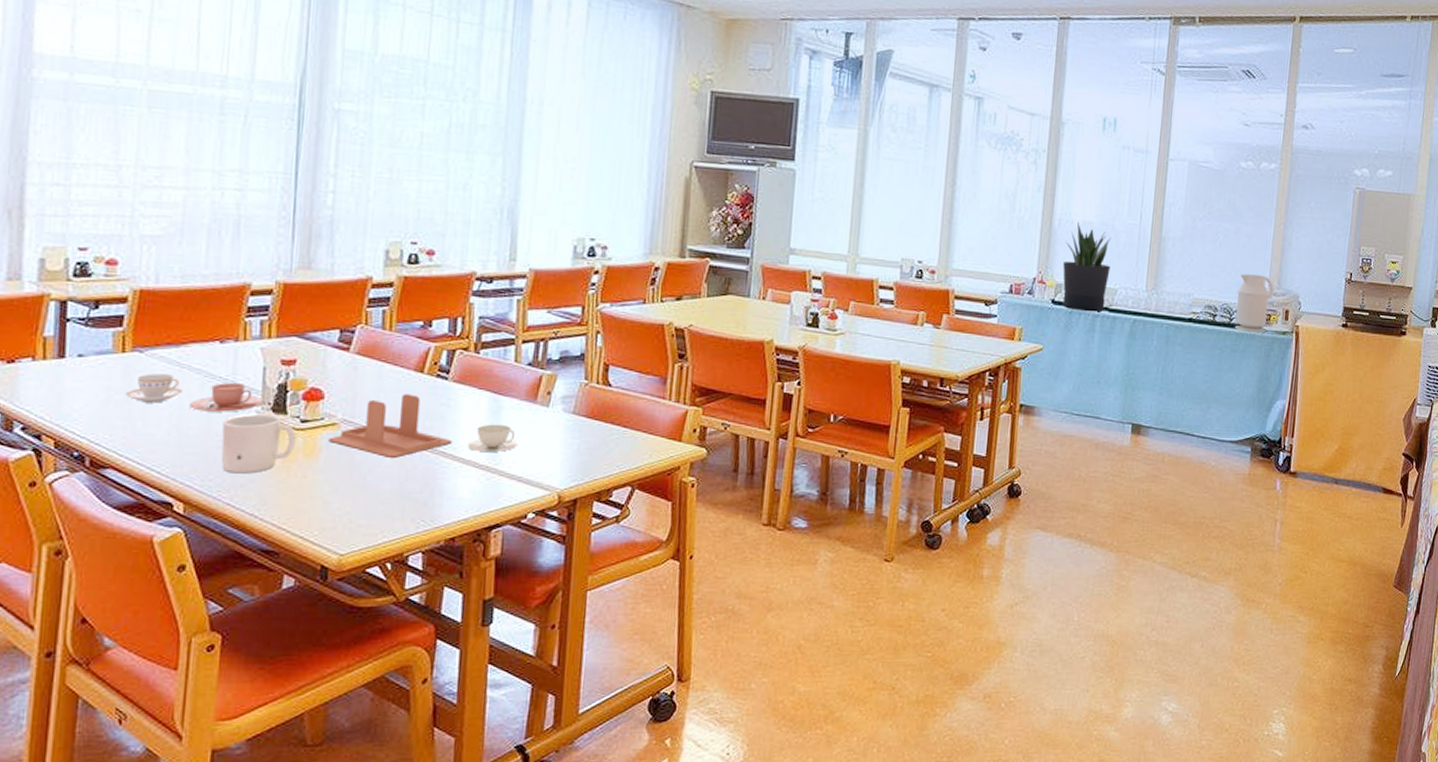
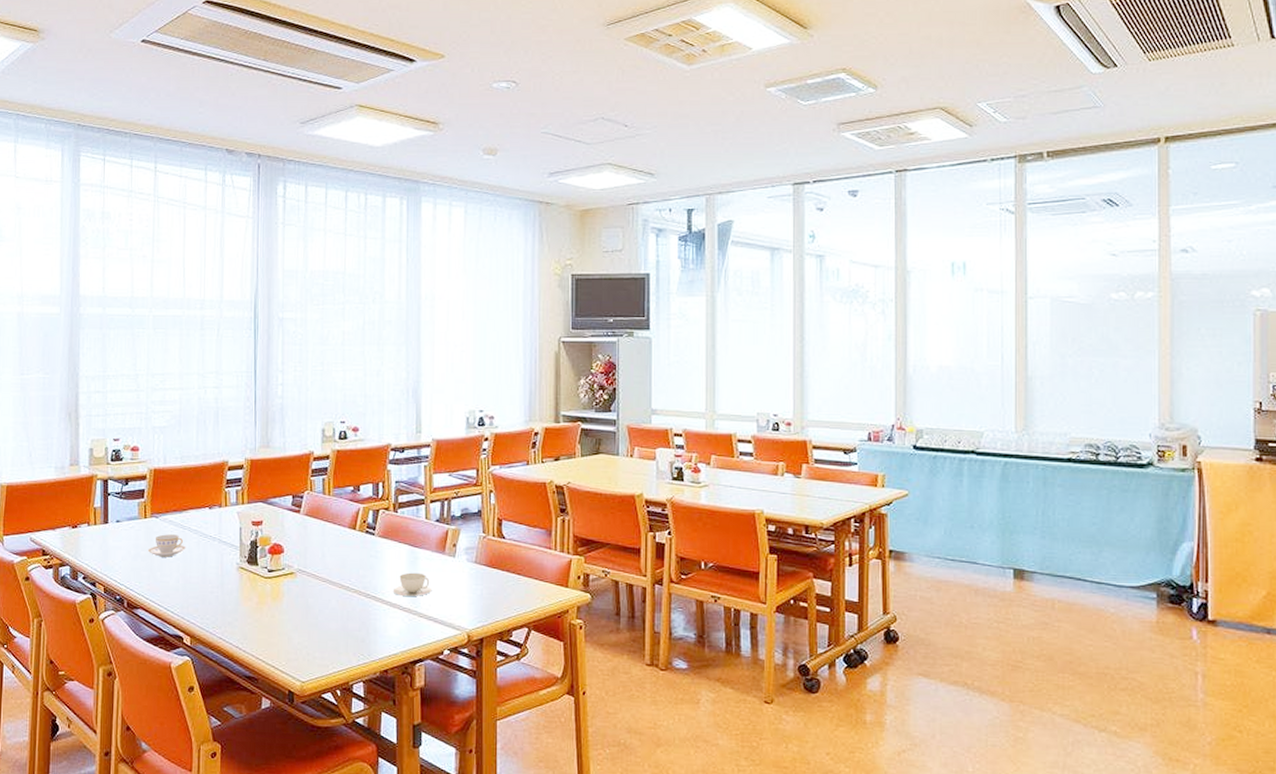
teacup: present [188,382,264,412] -> none [190,540,242,564]
mug: present [220,413,297,474] -> none [214,565,266,614]
napkin holder: present [328,394,452,458] -> none [289,548,381,601]
planter: present [1062,221,1112,313] -> none [922,366,974,456]
water jug: present [1234,274,1274,334] -> none [1122,409,1166,472]

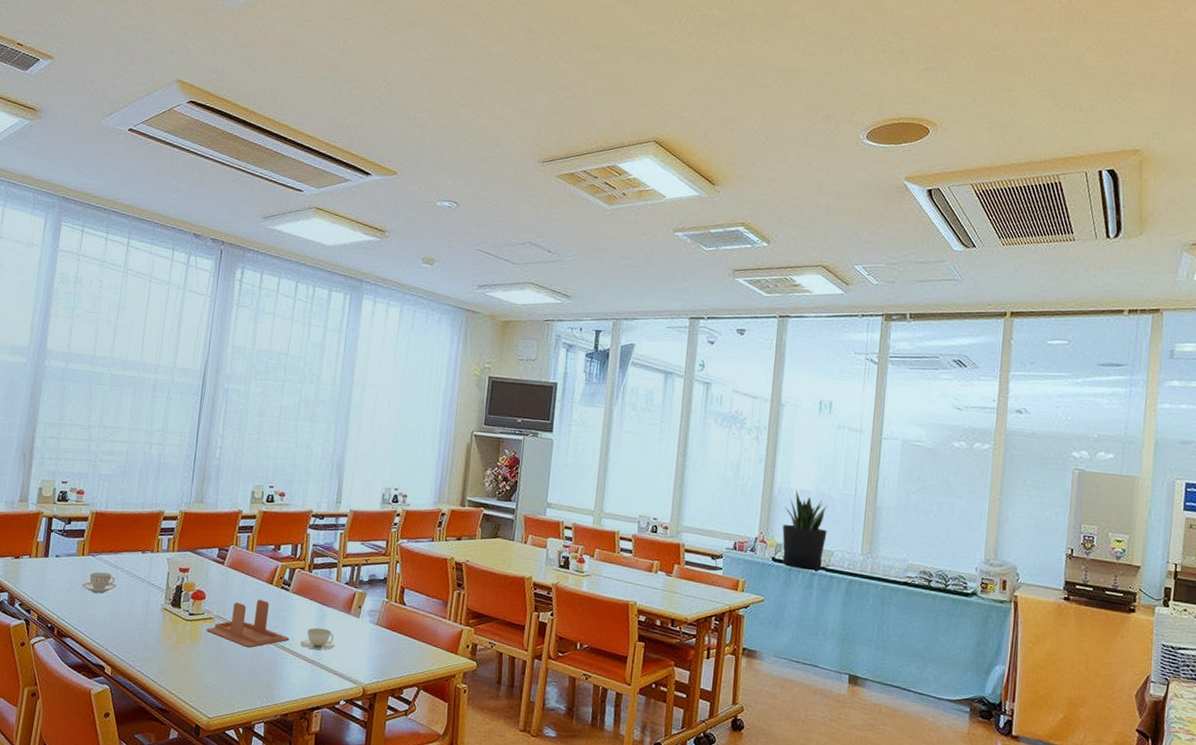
napkin holder: none [289,548,381,601] -> present [206,599,290,648]
planter: none [922,366,974,456] -> present [782,490,828,571]

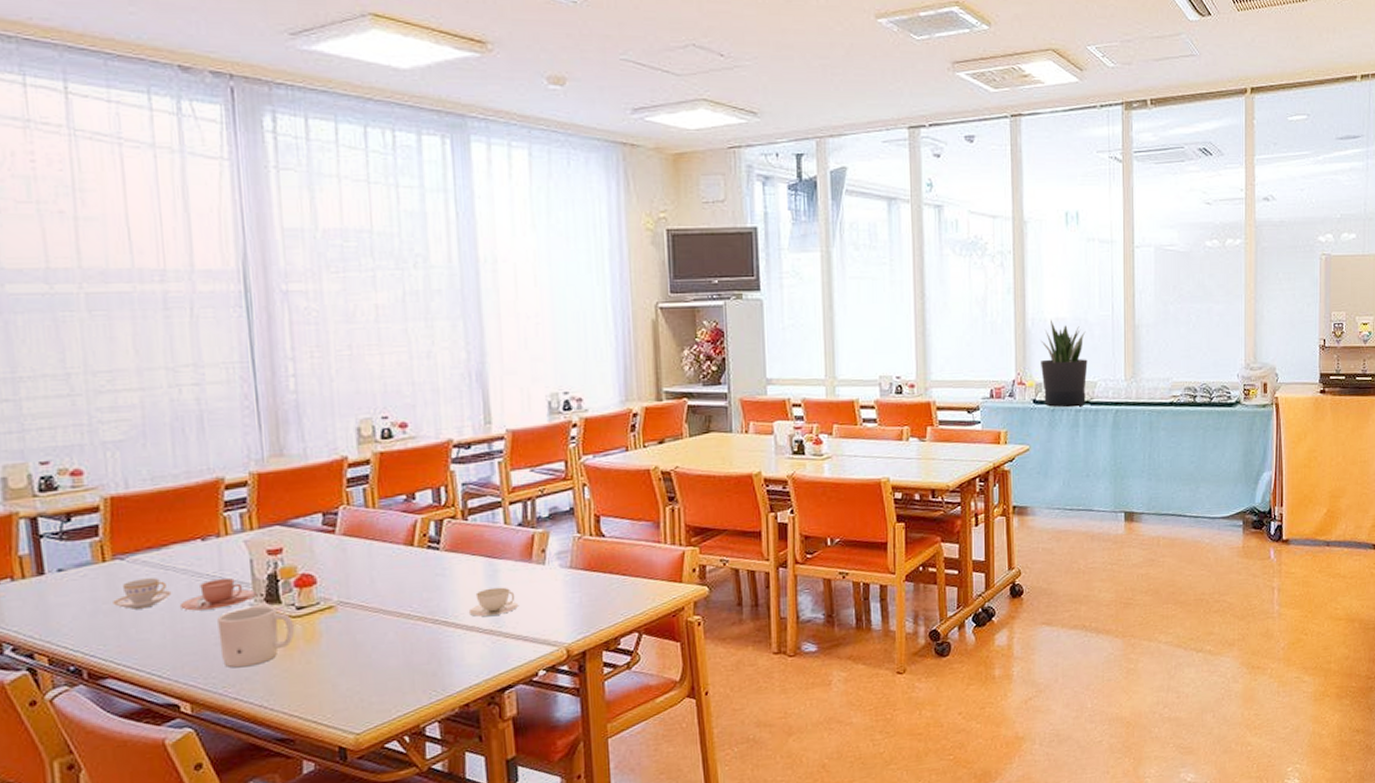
teacup: none [119,582,167,604] -> present [179,578,256,611]
mug: none [137,606,186,650] -> present [217,605,295,668]
napkin holder: present [206,599,290,648] -> none [327,568,453,634]

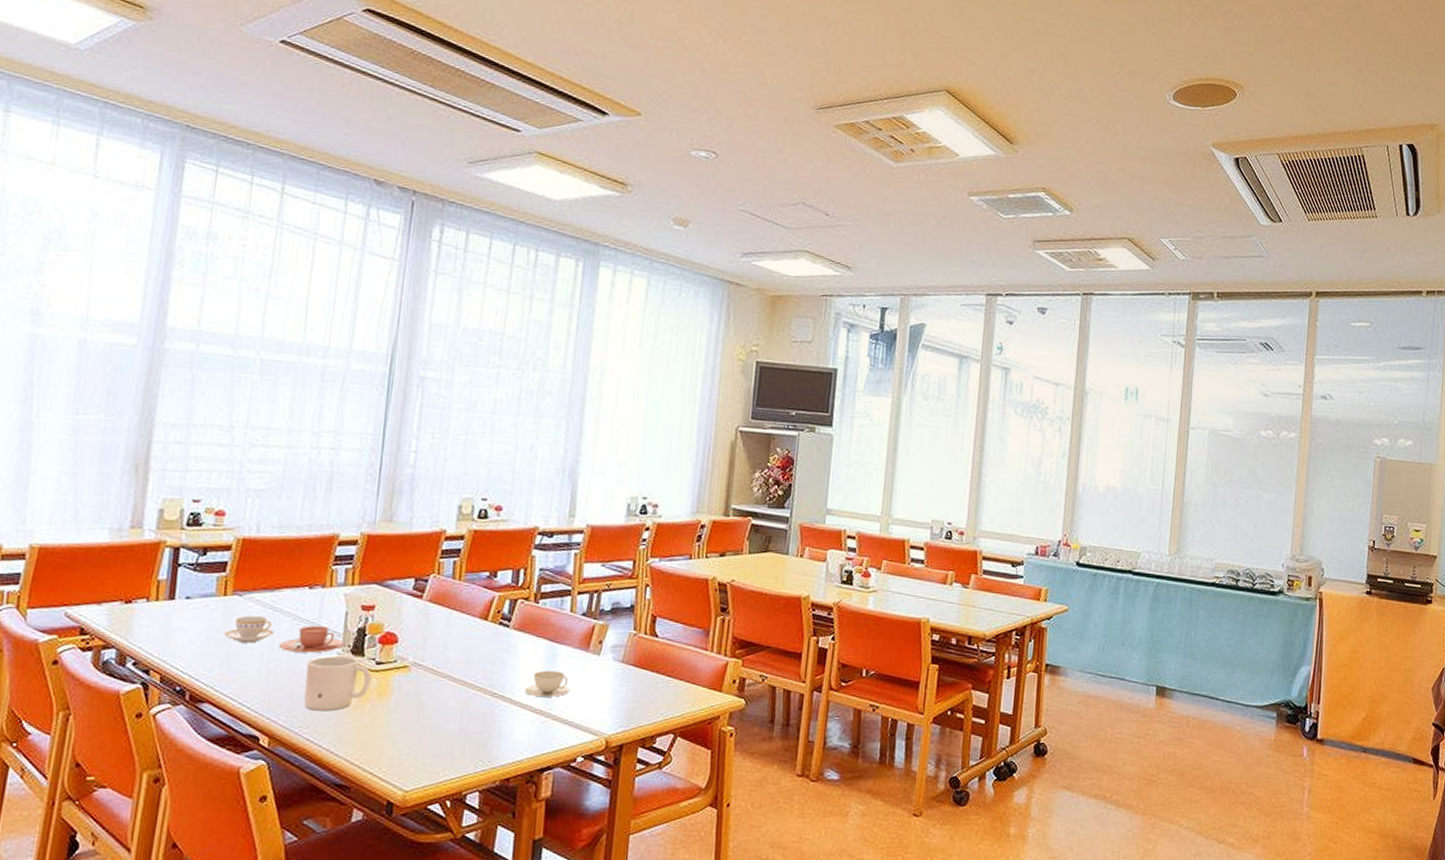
planter: present [1040,319,1088,408] -> none [1087,486,1135,575]

